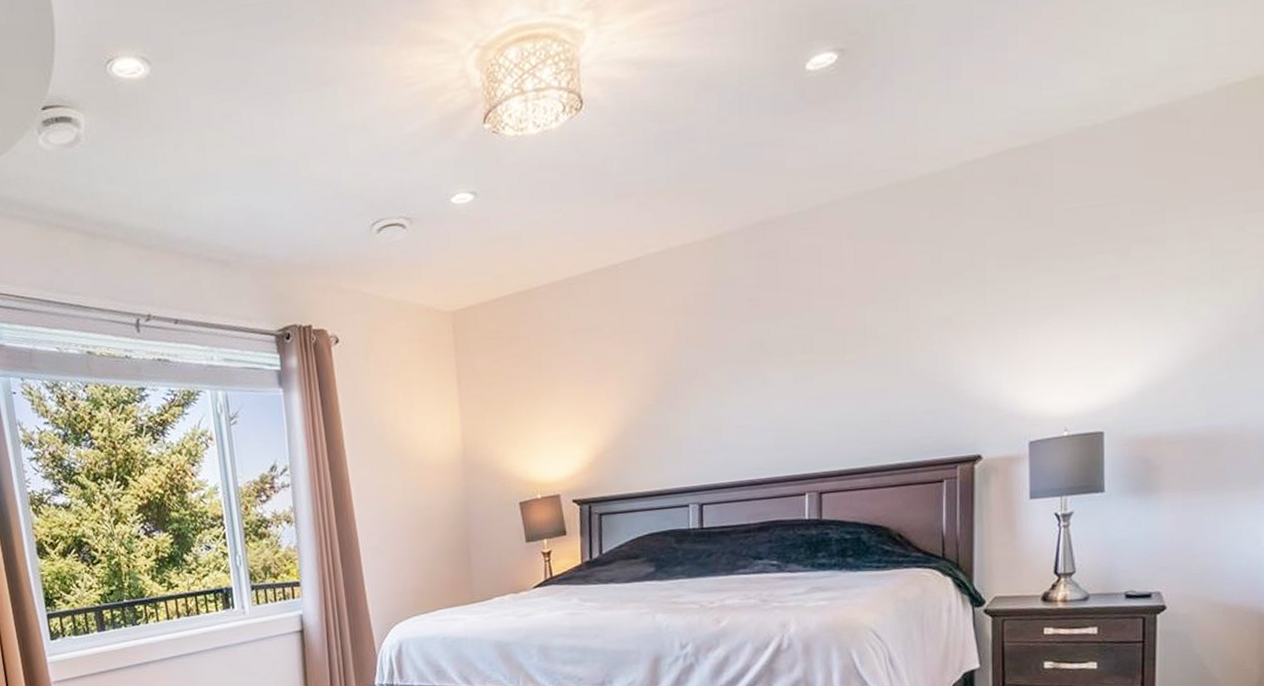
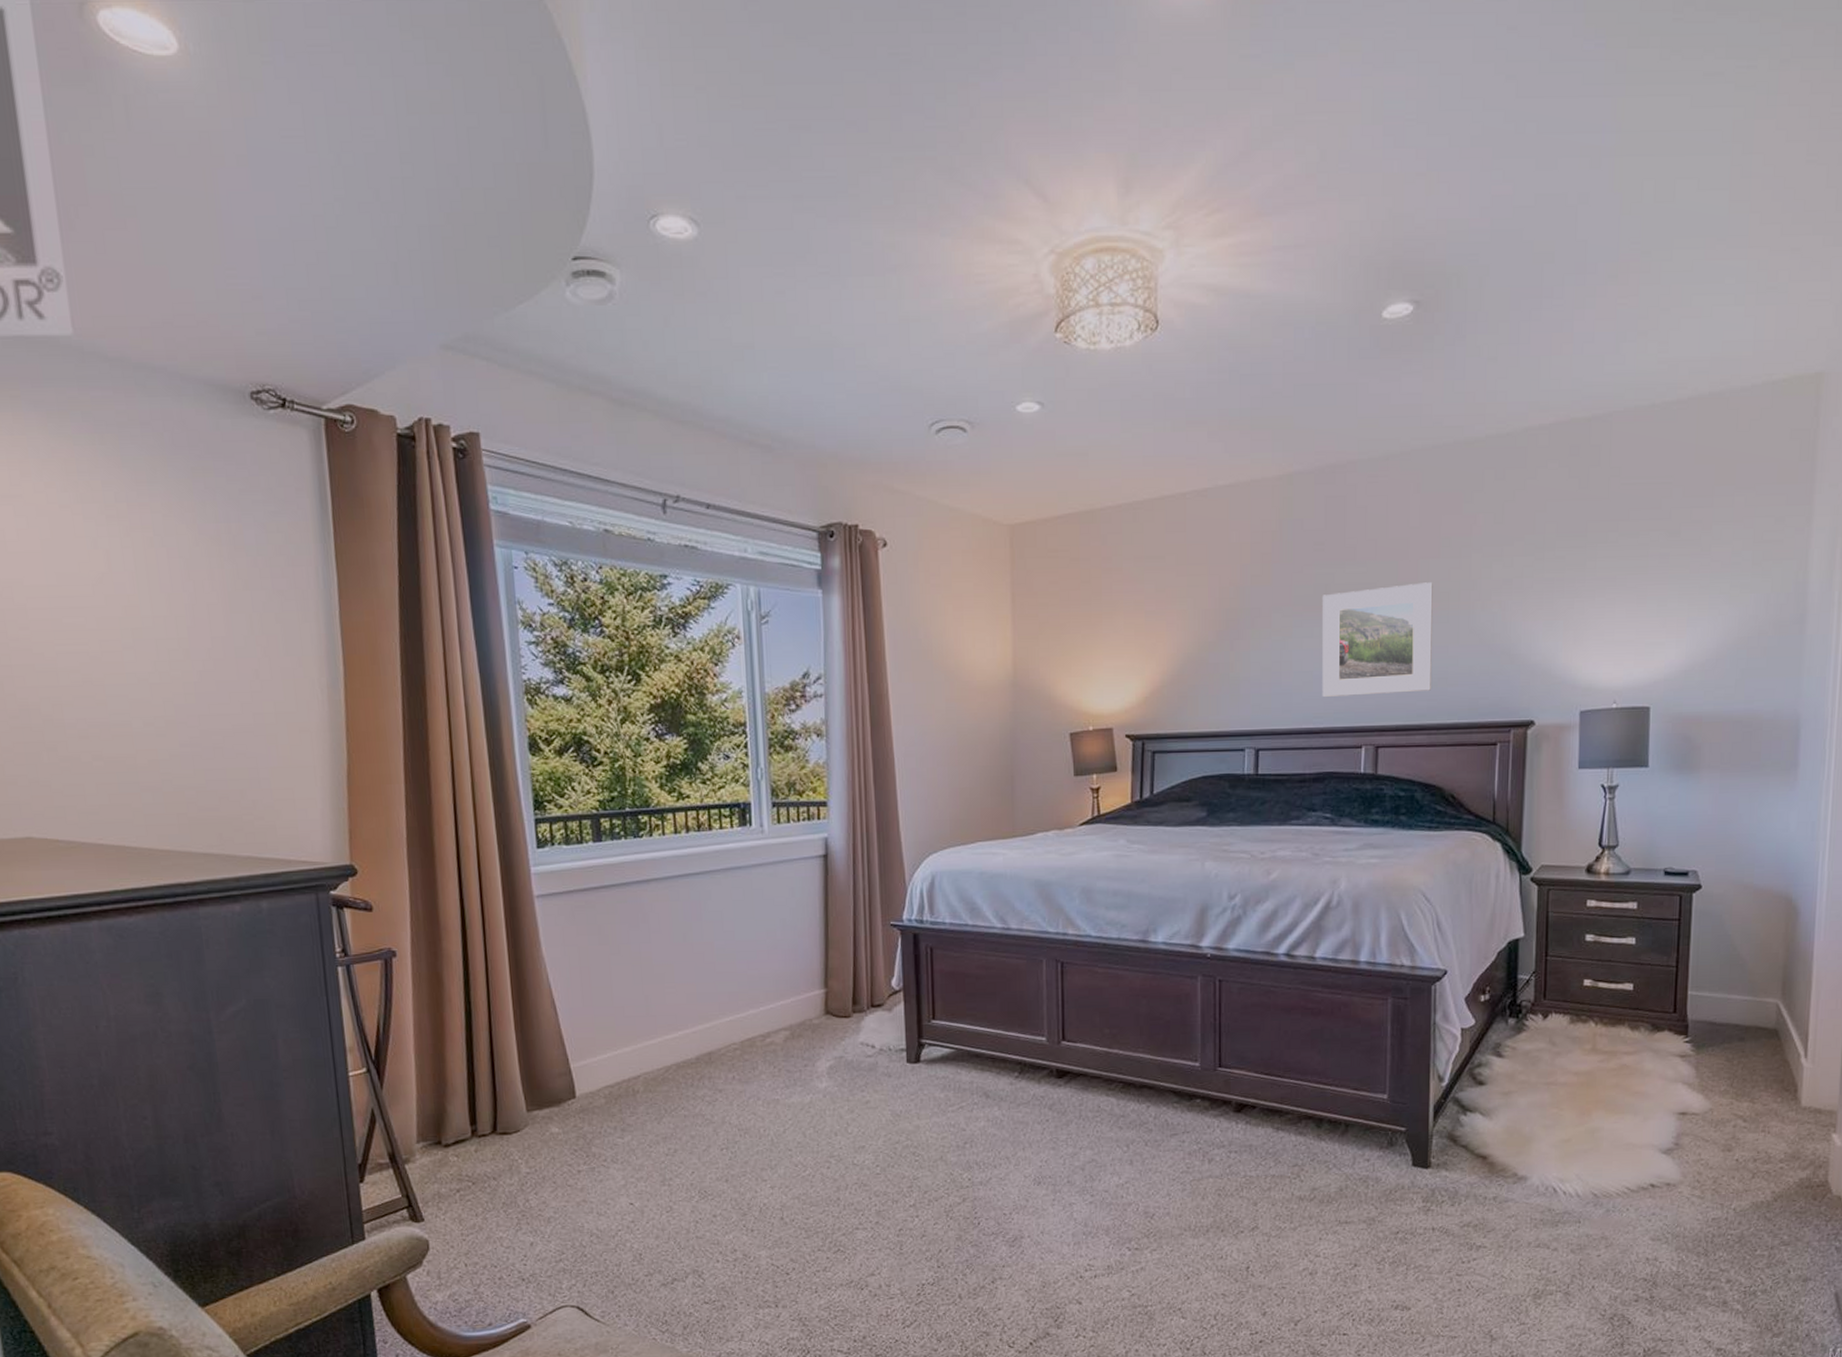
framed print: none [759,327,874,449] -> present [1322,582,1433,697]

